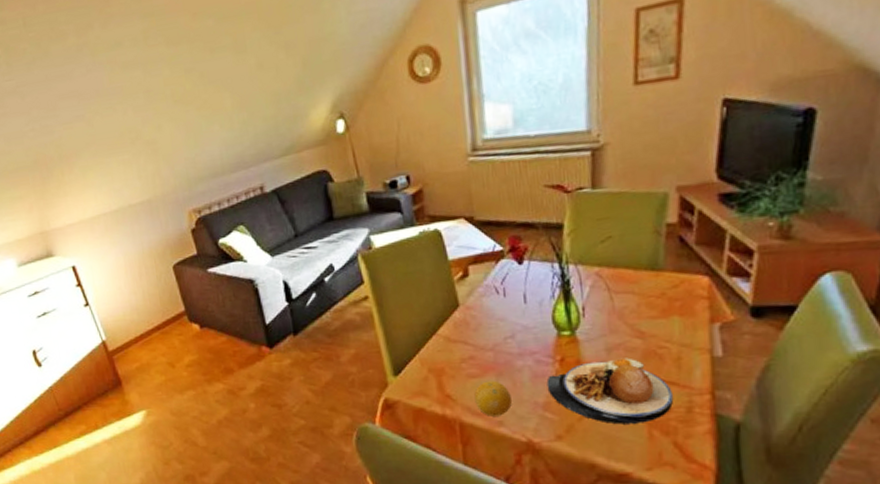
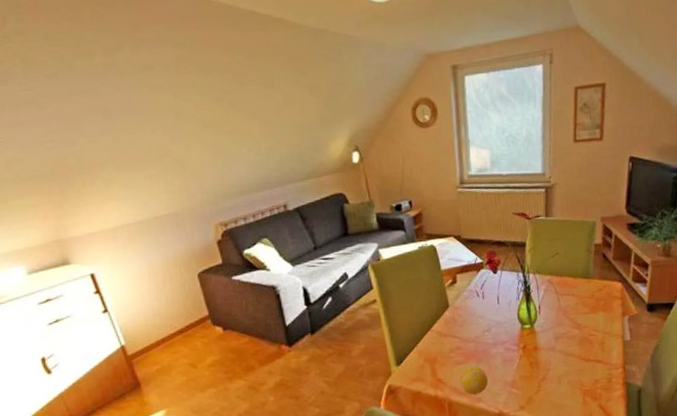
plate: present [546,358,673,425] -> none [513,343,599,395]

